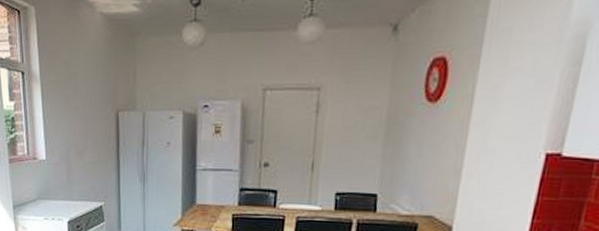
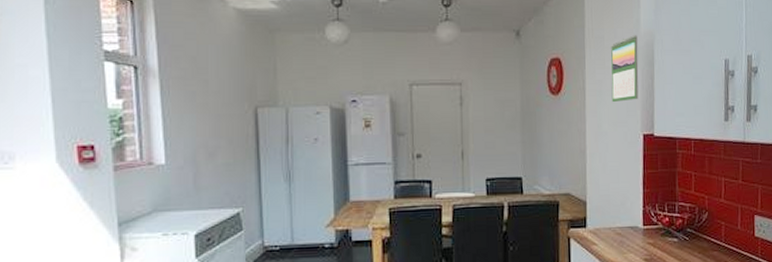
calendar: none [508,24,564,113] -> present [611,35,639,103]

